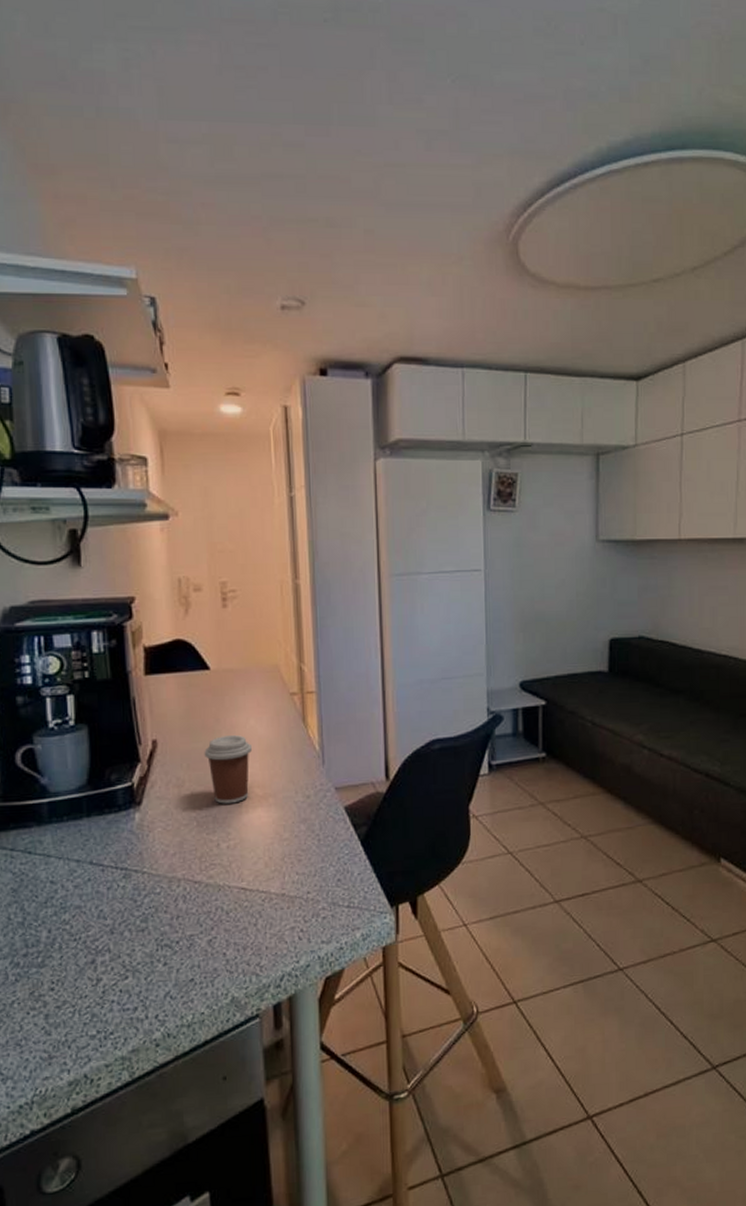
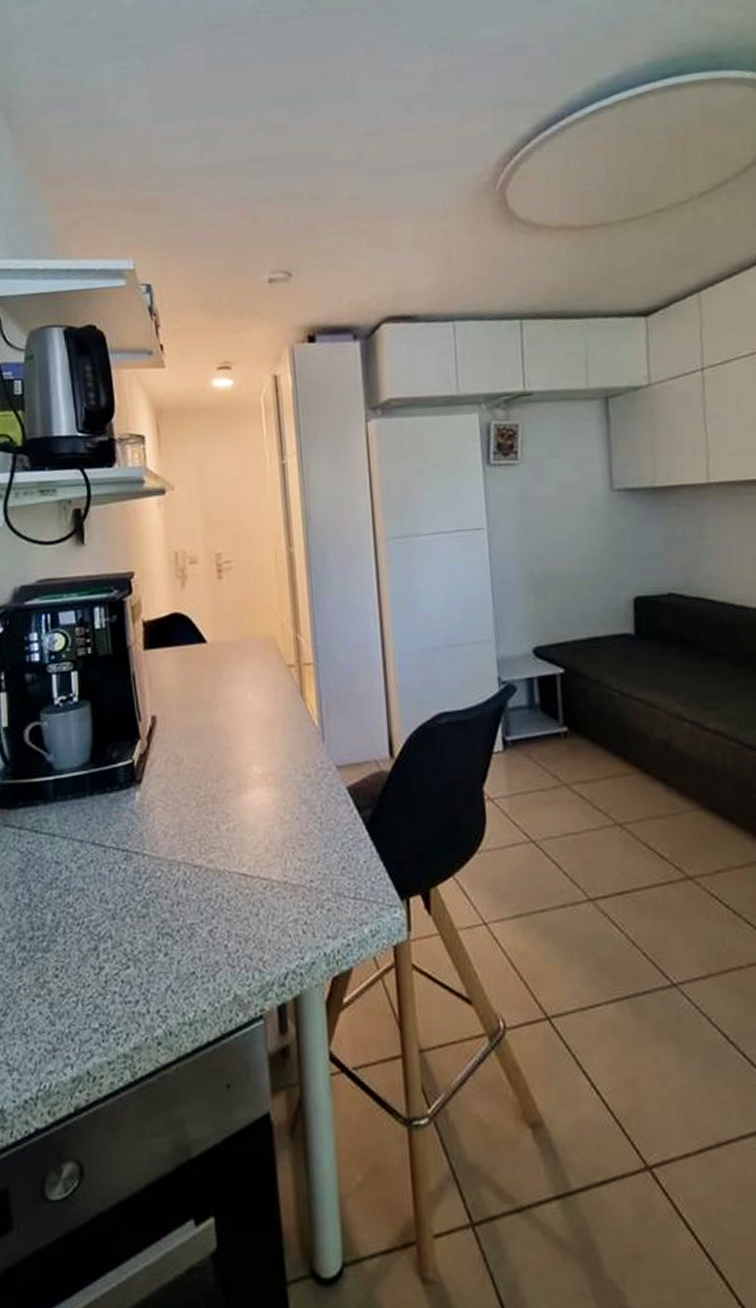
coffee cup: present [204,735,252,804] -> none [202,710,250,783]

